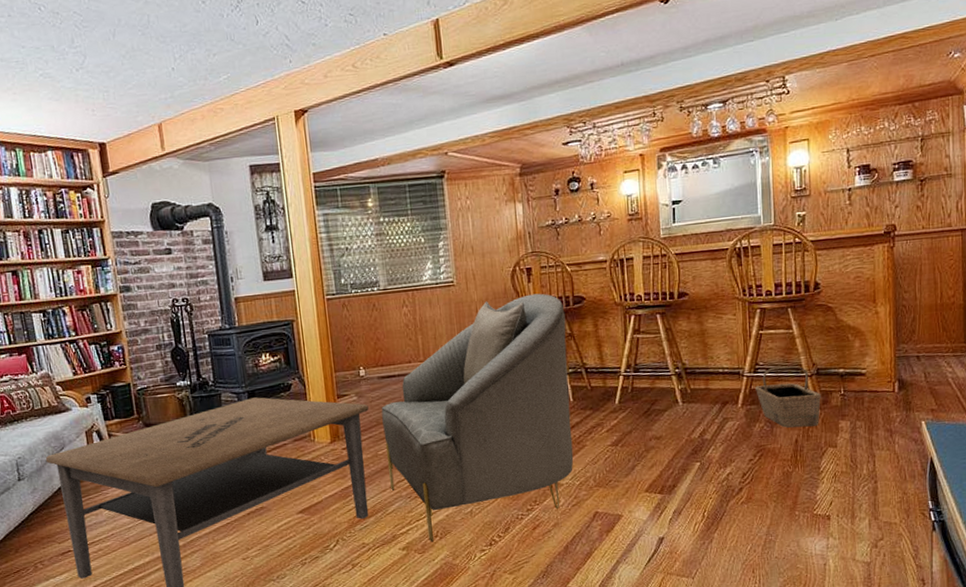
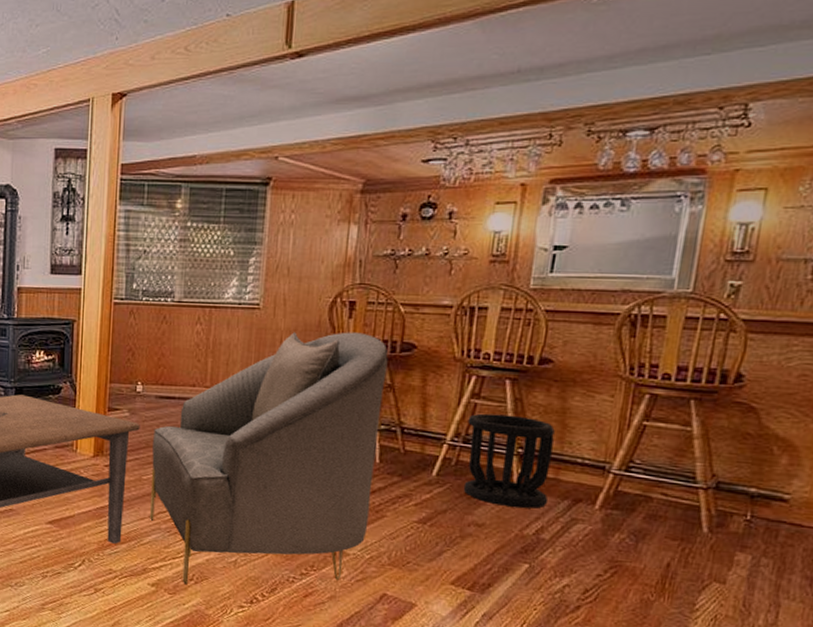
wastebasket: none [634,342,705,419] -> present [463,413,555,509]
basket: present [755,366,821,428] -> none [623,469,716,552]

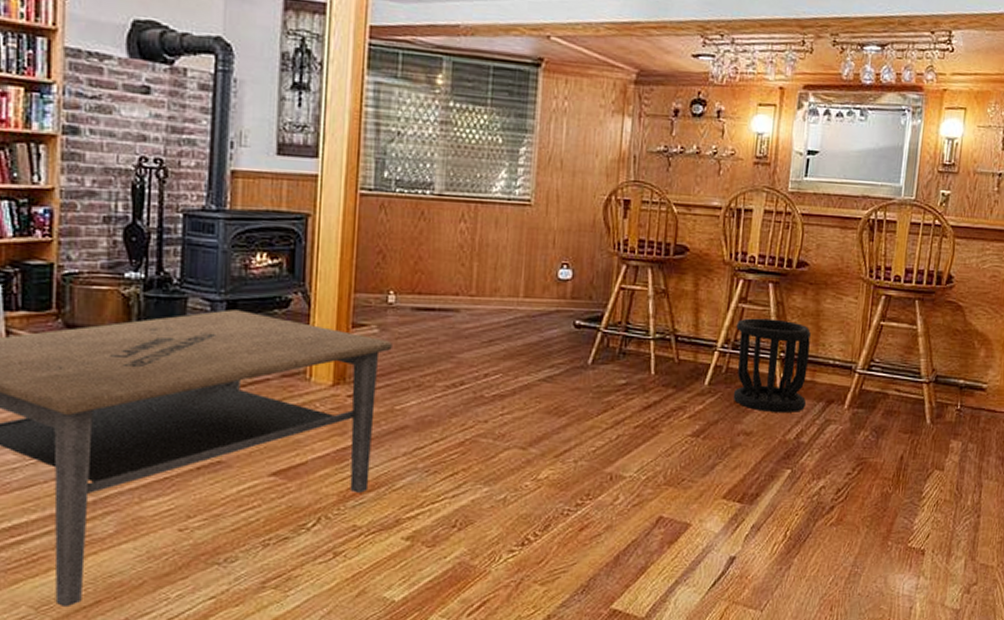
armchair: present [150,332,388,585] -> none [404,232,662,534]

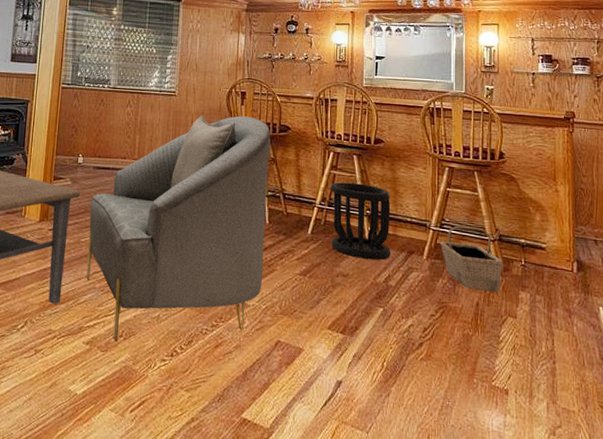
armchair: none [404,232,662,534] -> present [86,115,271,342]
basket: none [866,367,936,442] -> present [441,225,502,292]

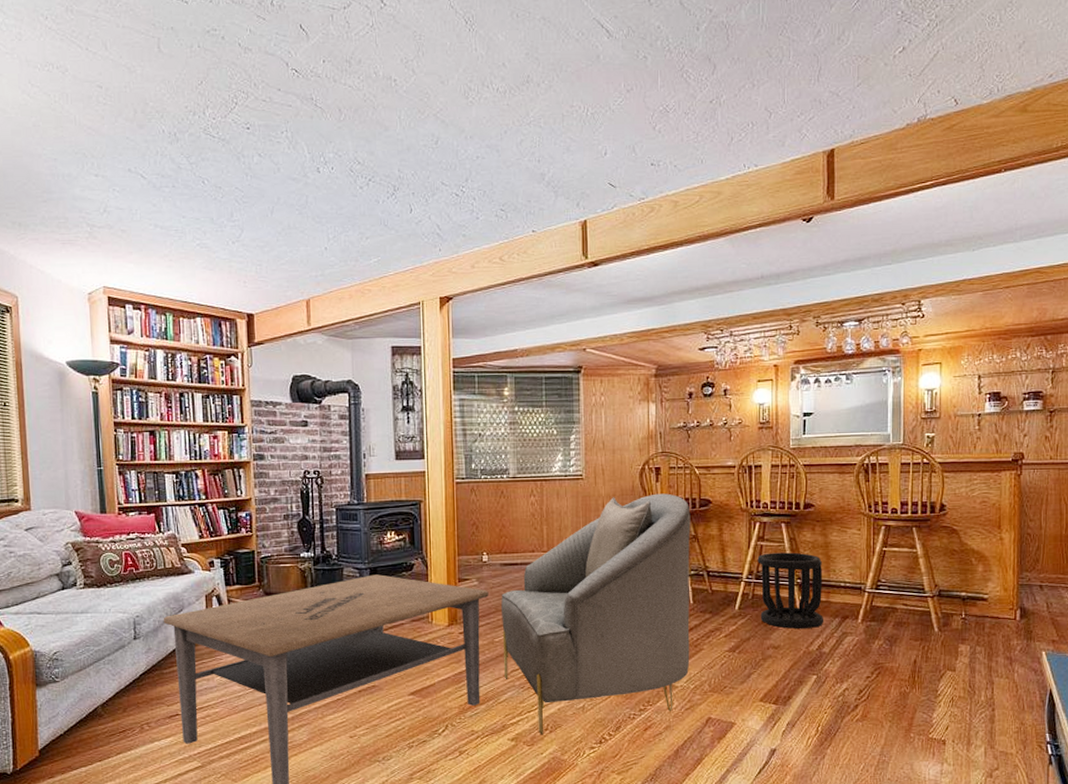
basket: present [441,225,502,292] -> none [876,585,942,648]

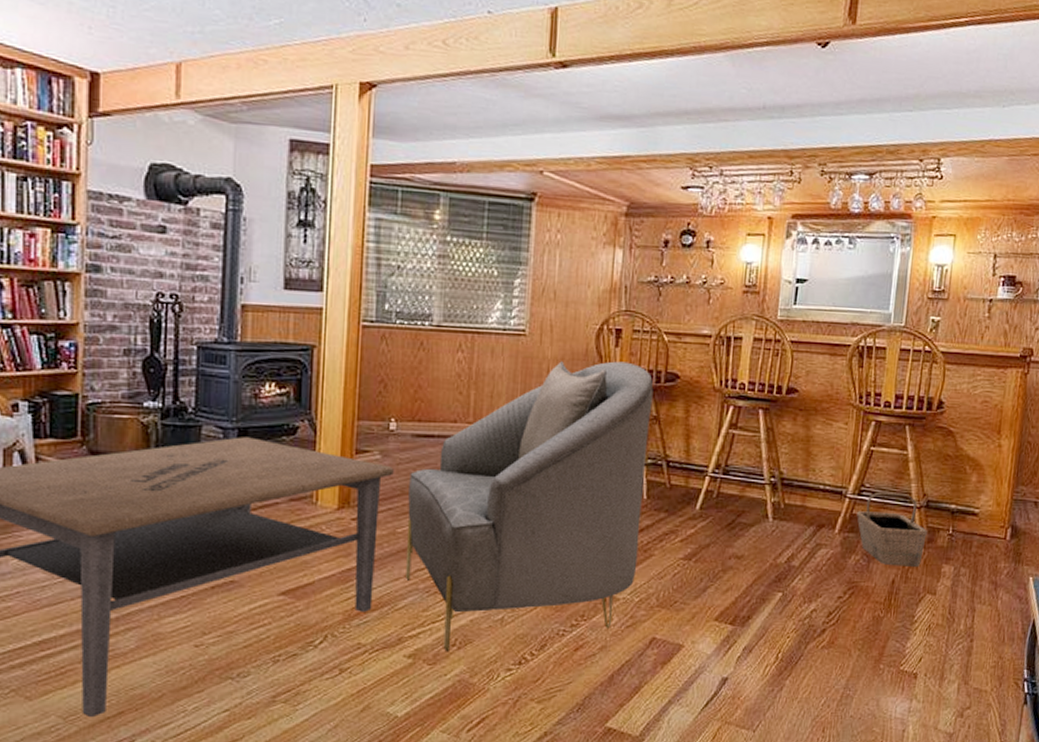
wastebasket: present [757,552,824,629] -> none [724,443,801,537]
basket: none [876,585,942,648] -> present [857,492,927,567]

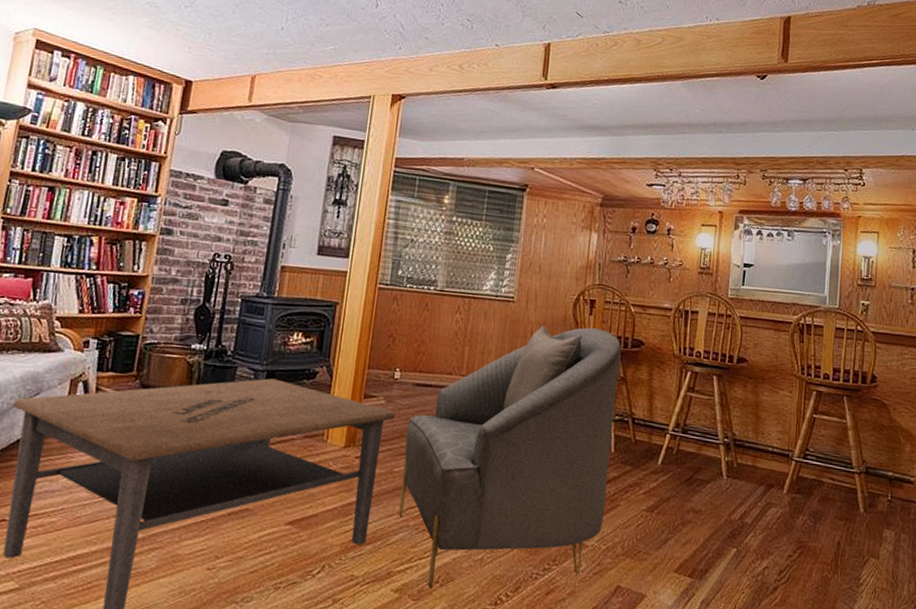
basket: present [857,492,927,567] -> none [803,456,868,530]

